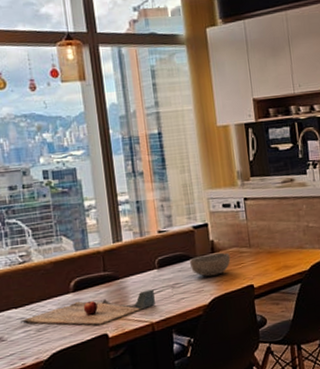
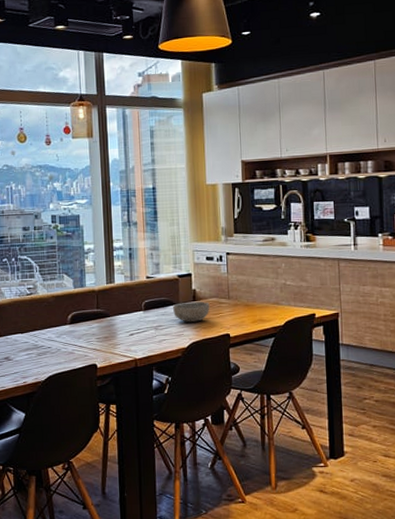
cutting board: present [20,289,155,325] -> none [25,329,139,356]

